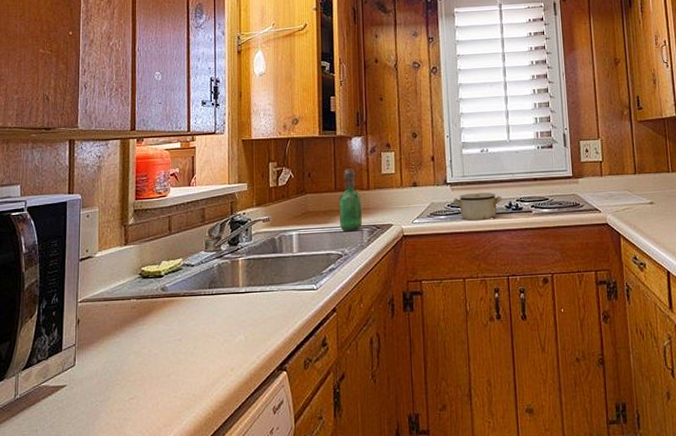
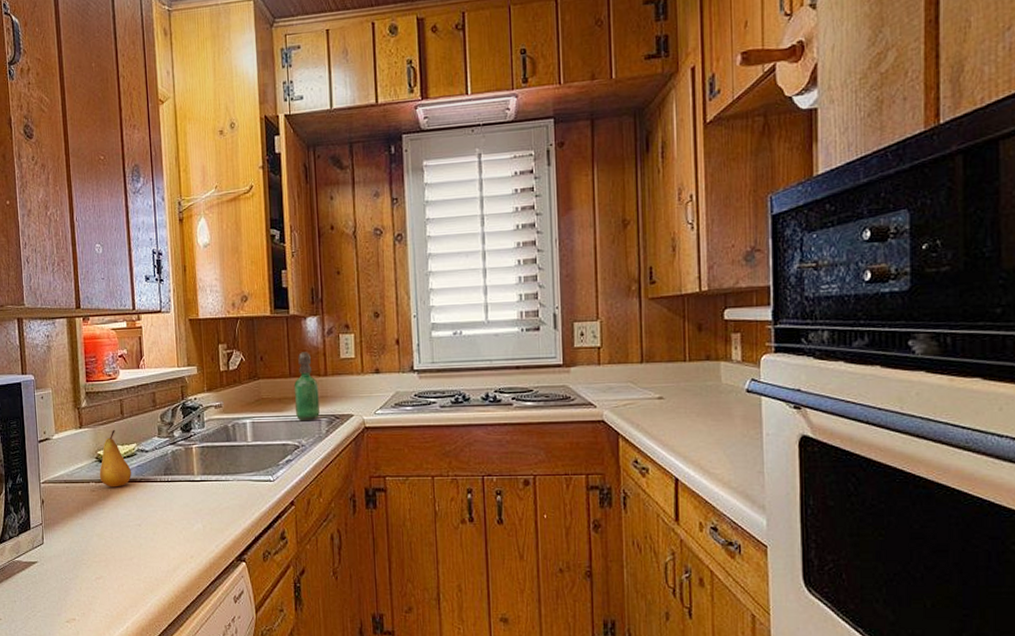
fruit: none [141,245,175,303] -> present [99,429,131,487]
cooking pot: present [453,192,502,222] -> none [421,381,478,414]

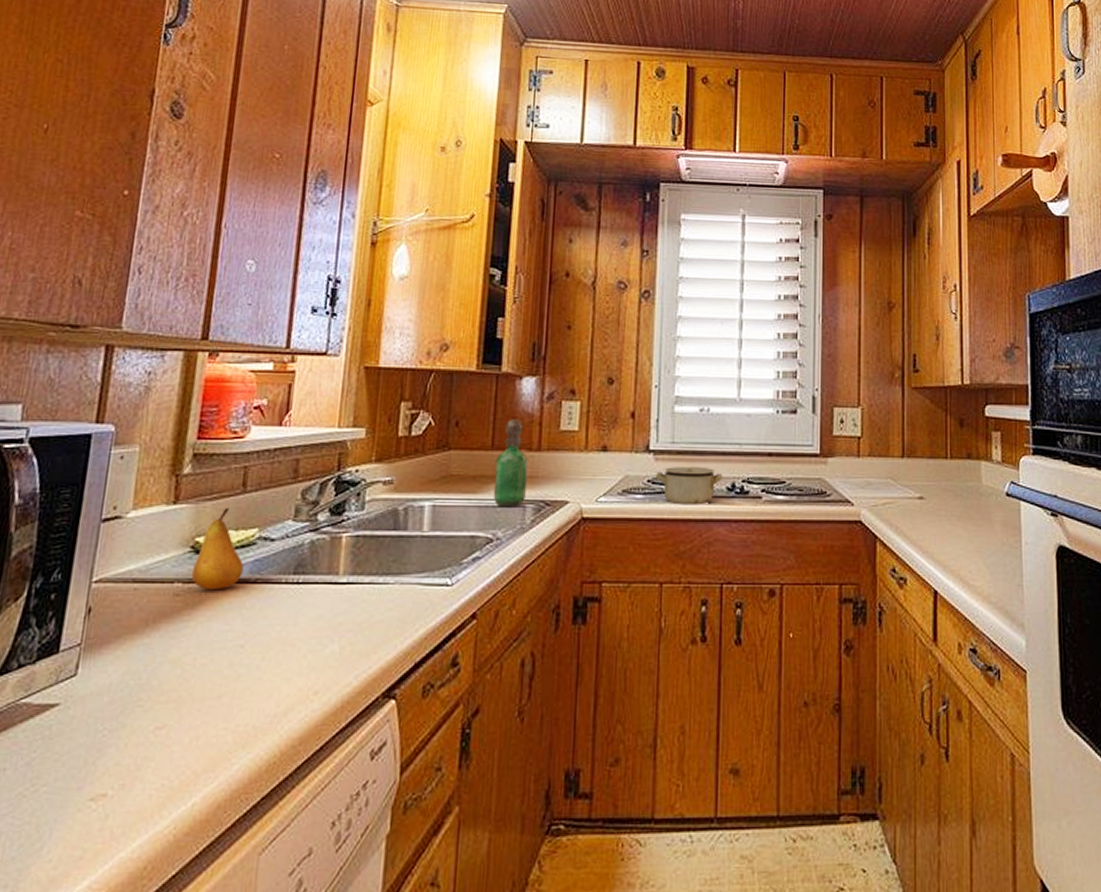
cooking pot: none [421,381,478,414] -> present [656,466,723,505]

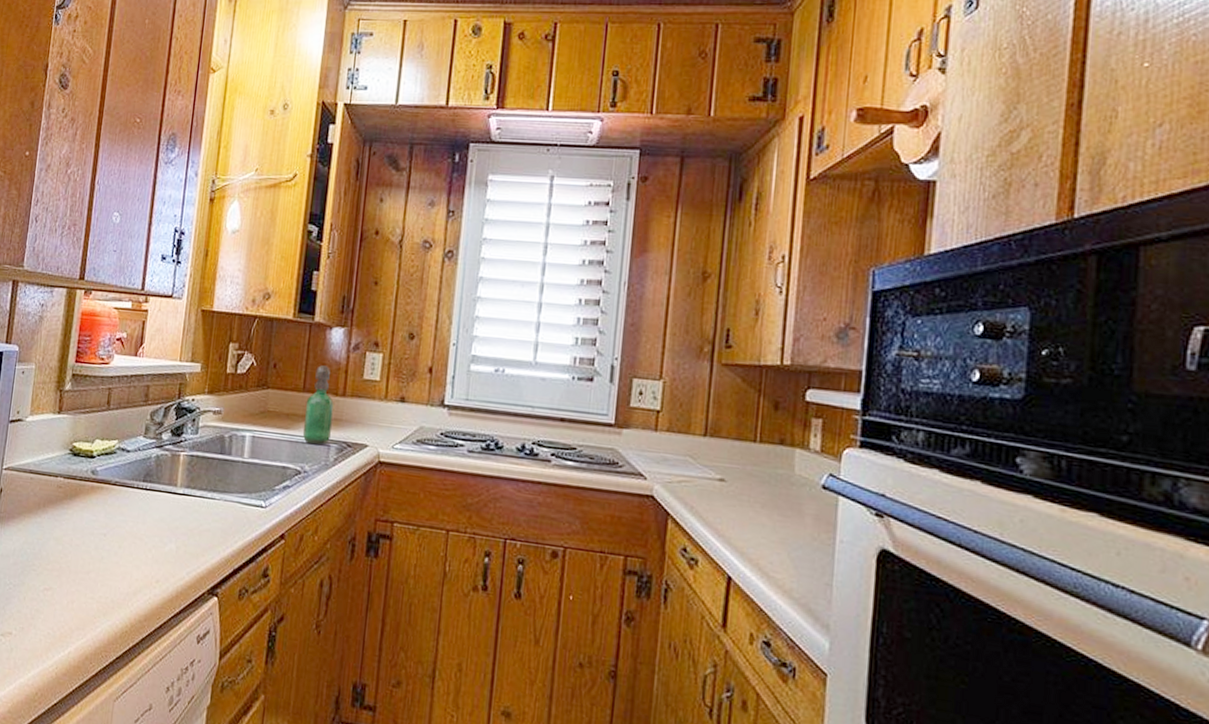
fruit: present [191,507,244,591] -> none [69,420,107,487]
cooking pot: present [656,466,723,505] -> none [449,422,514,462]

